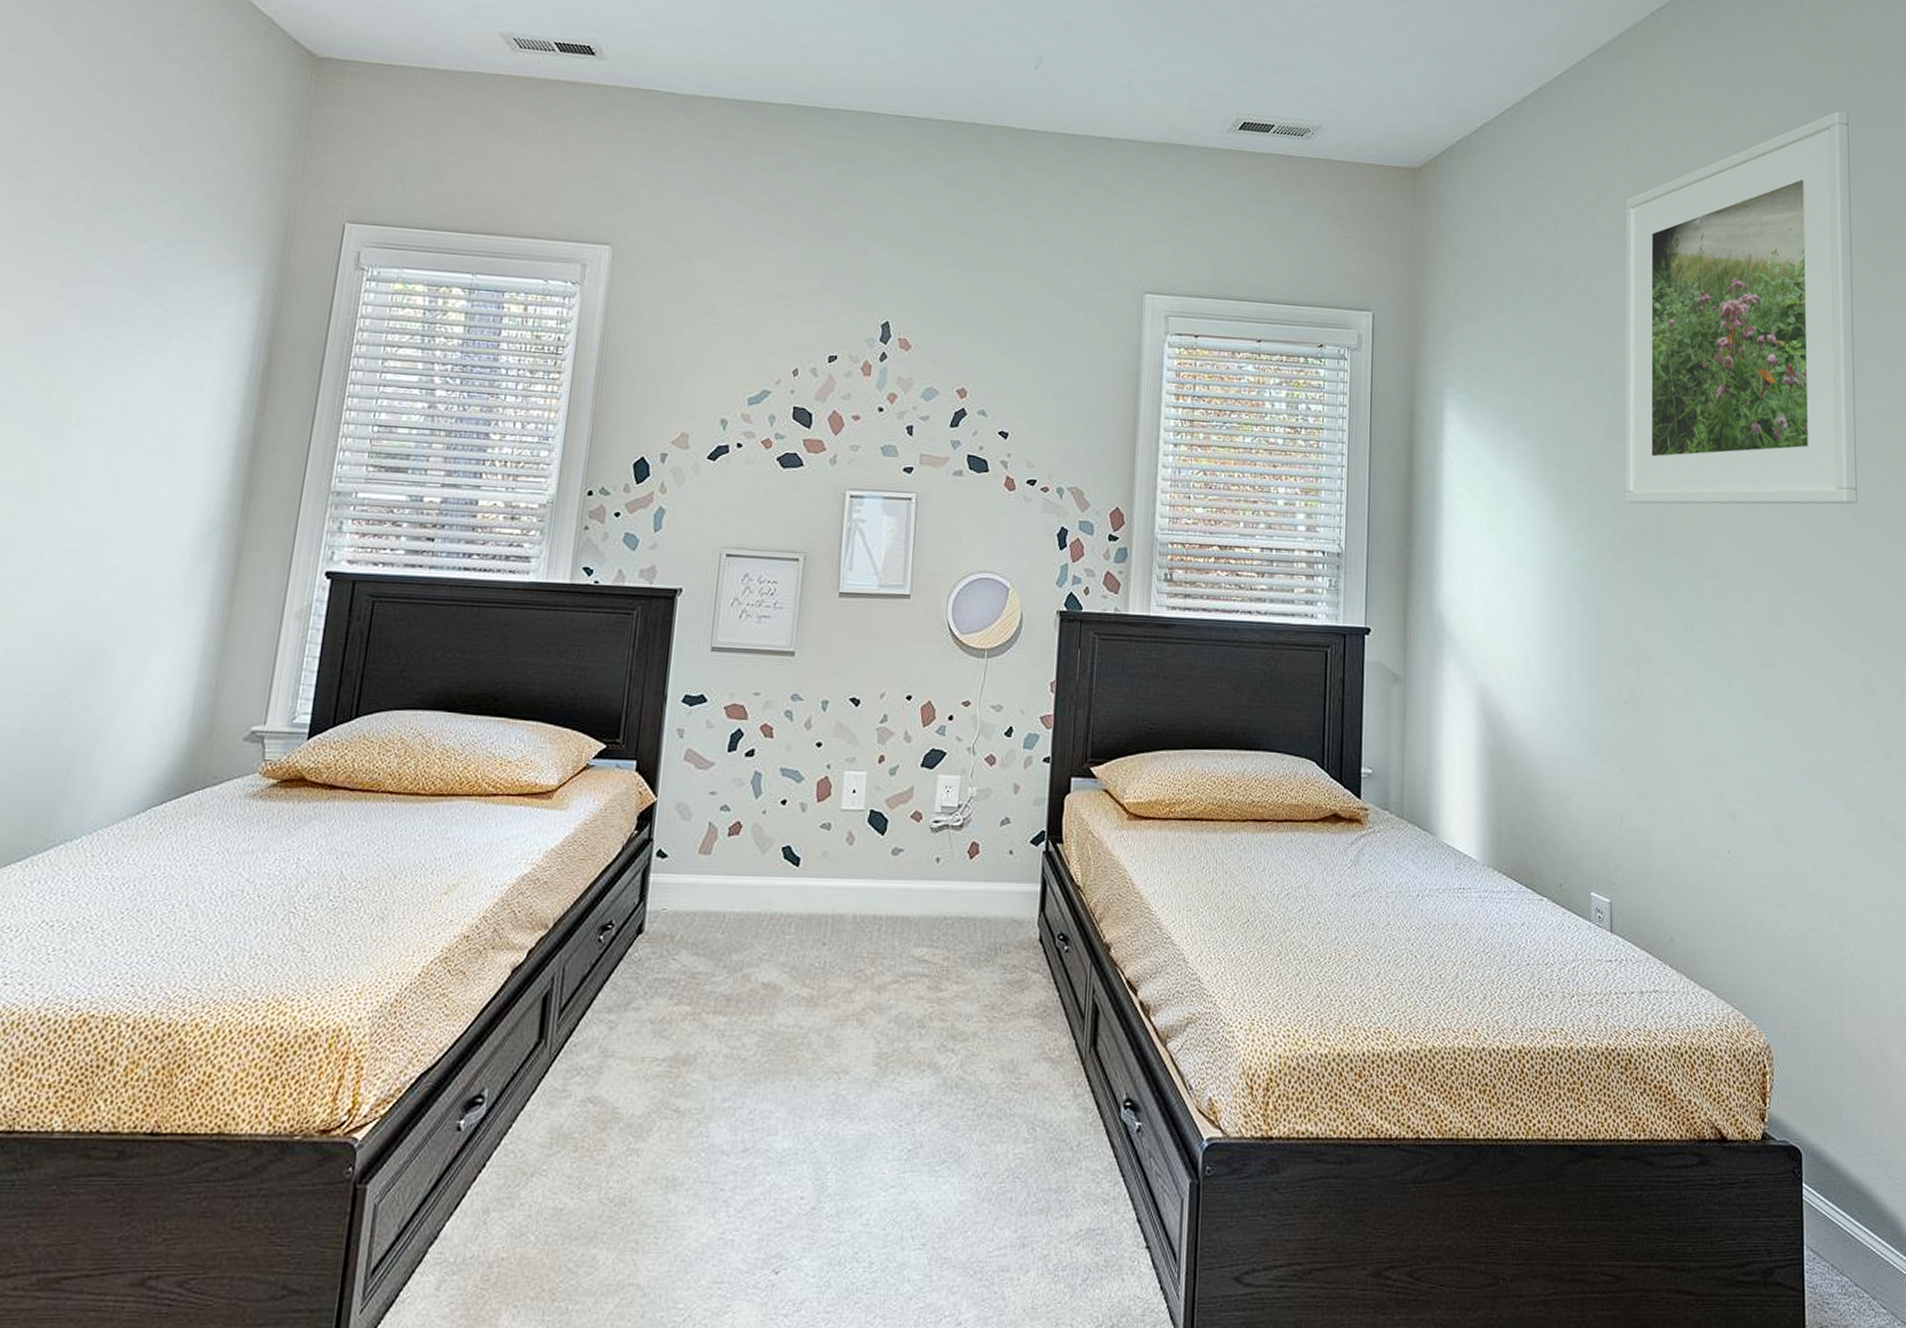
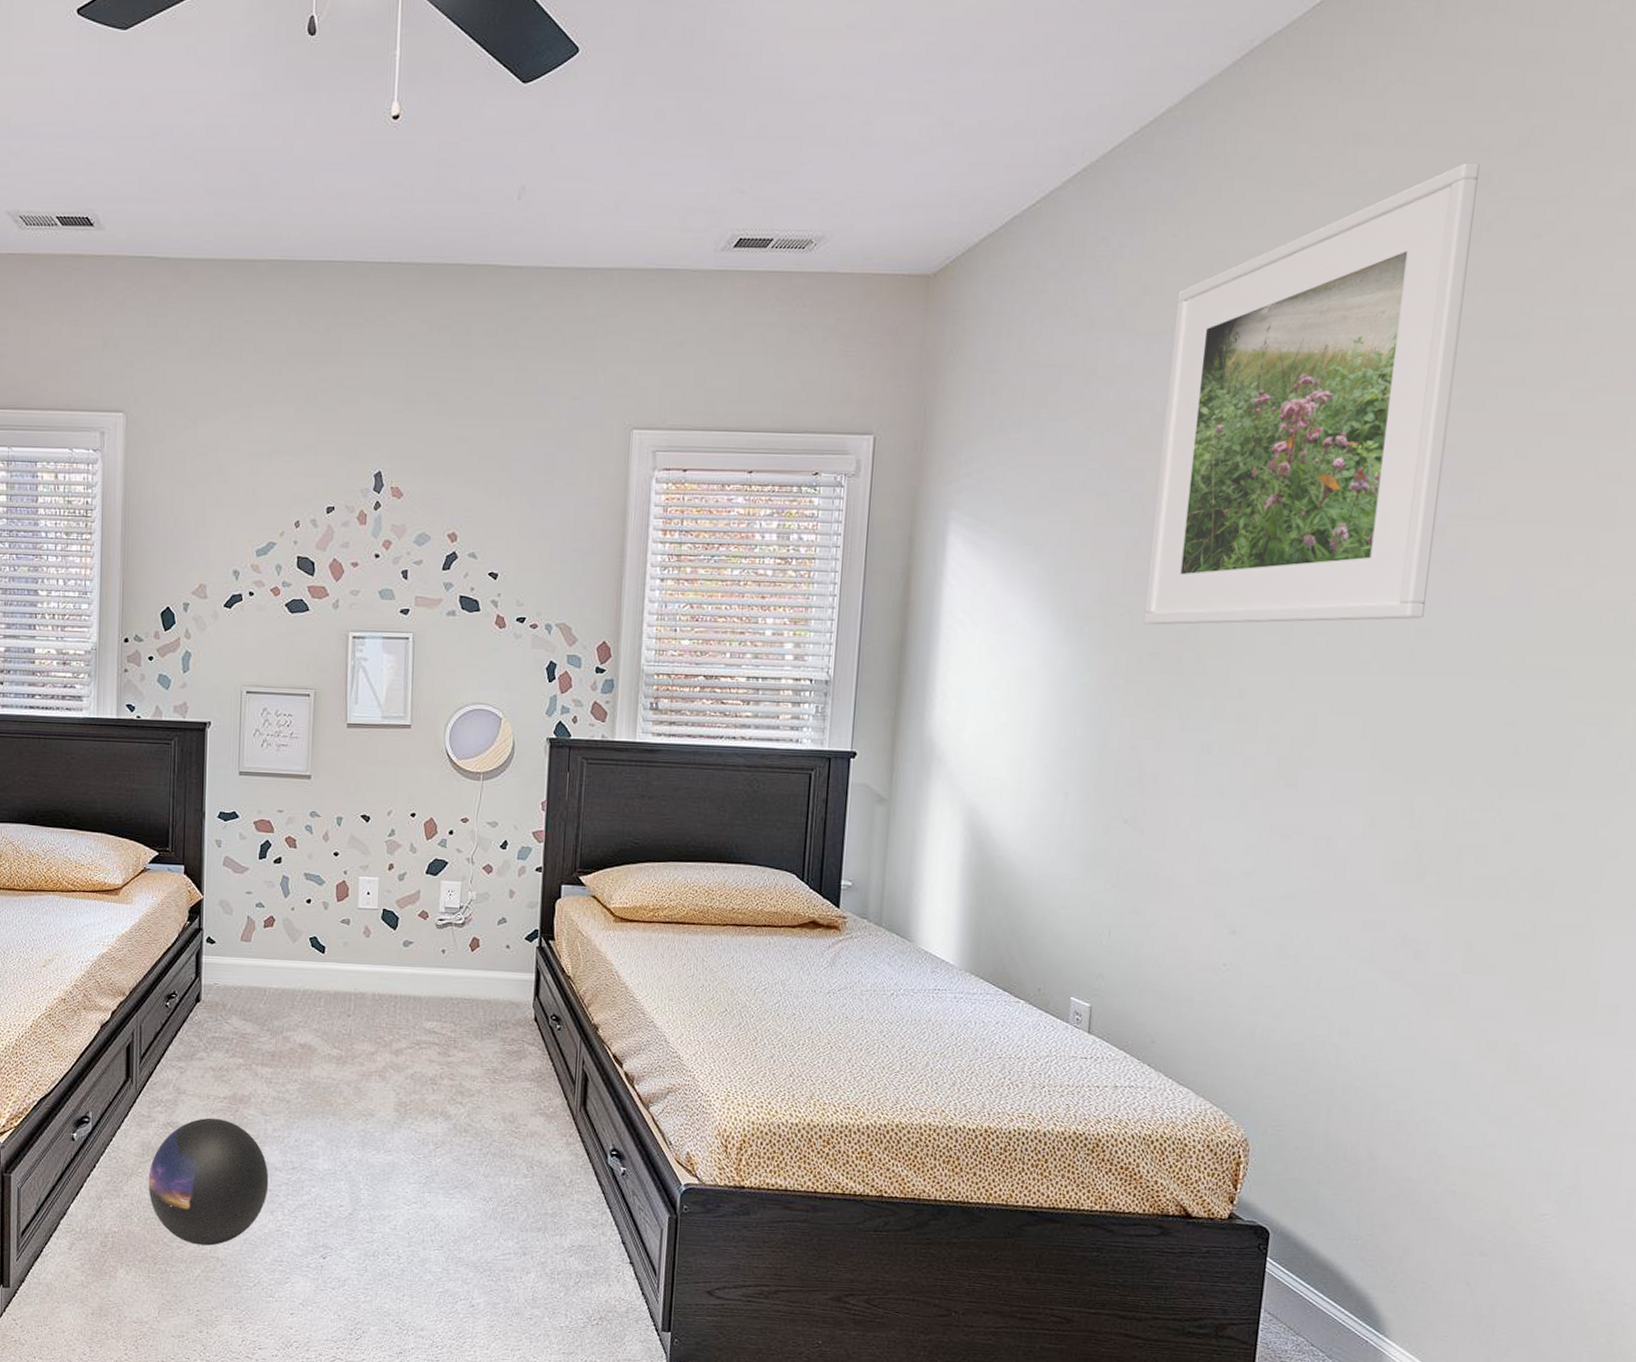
ball: none [553,1087,713,1268] -> present [148,1117,269,1246]

